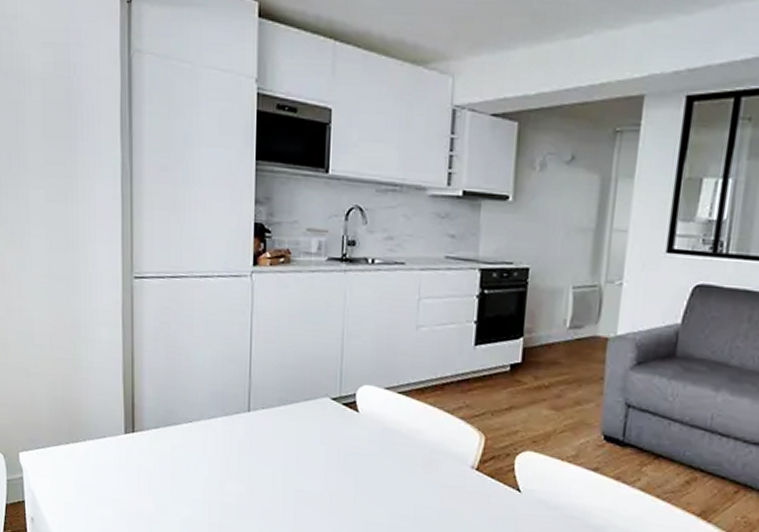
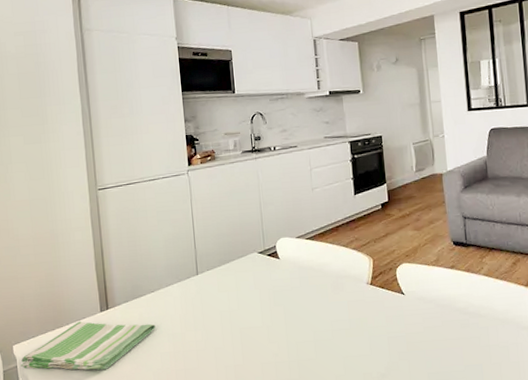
dish towel: none [27,439,190,504] -> present [20,321,156,370]

